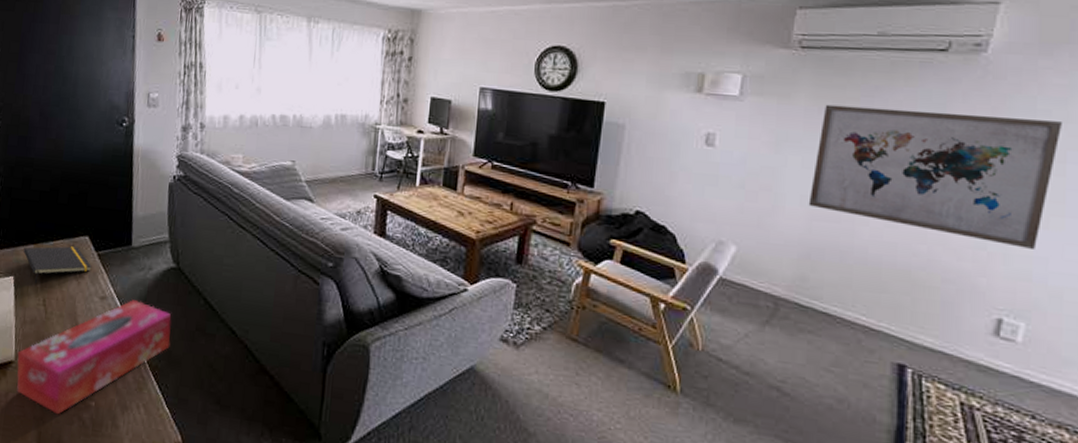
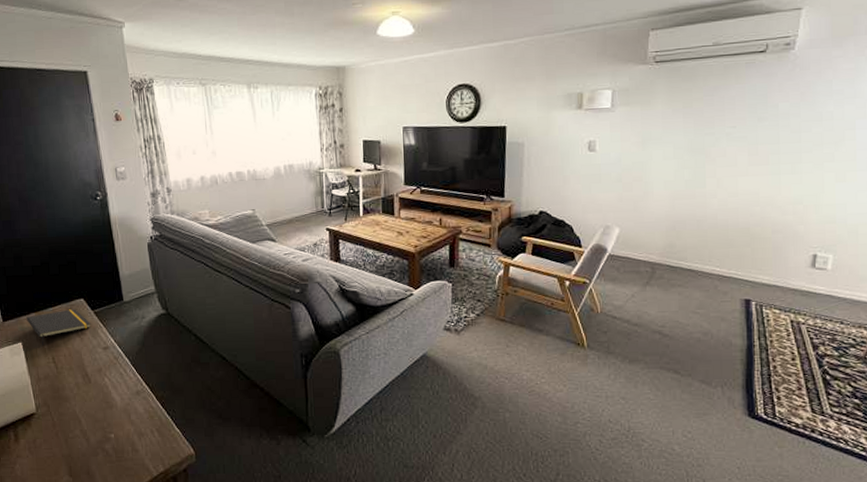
tissue box: present [17,300,172,415] -> none [37,345,171,450]
wall art: present [808,104,1062,249] -> none [670,98,851,199]

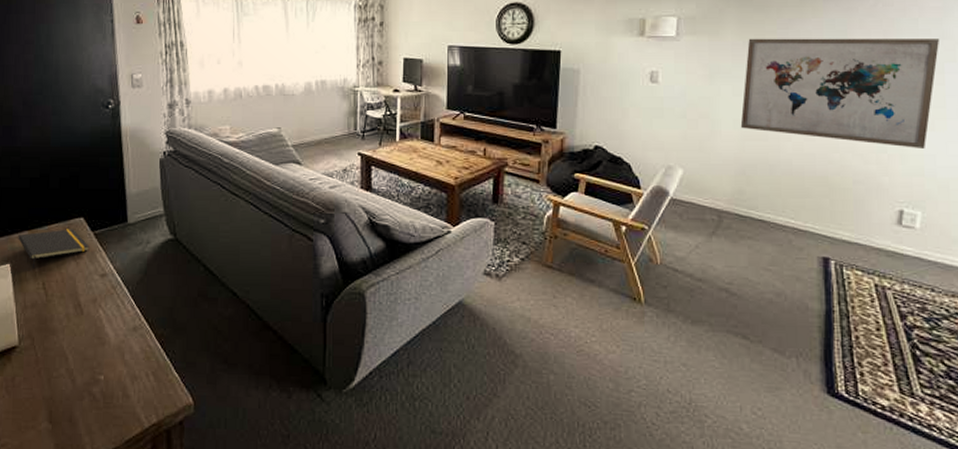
wall art: none [670,98,851,199] -> present [740,38,939,148]

